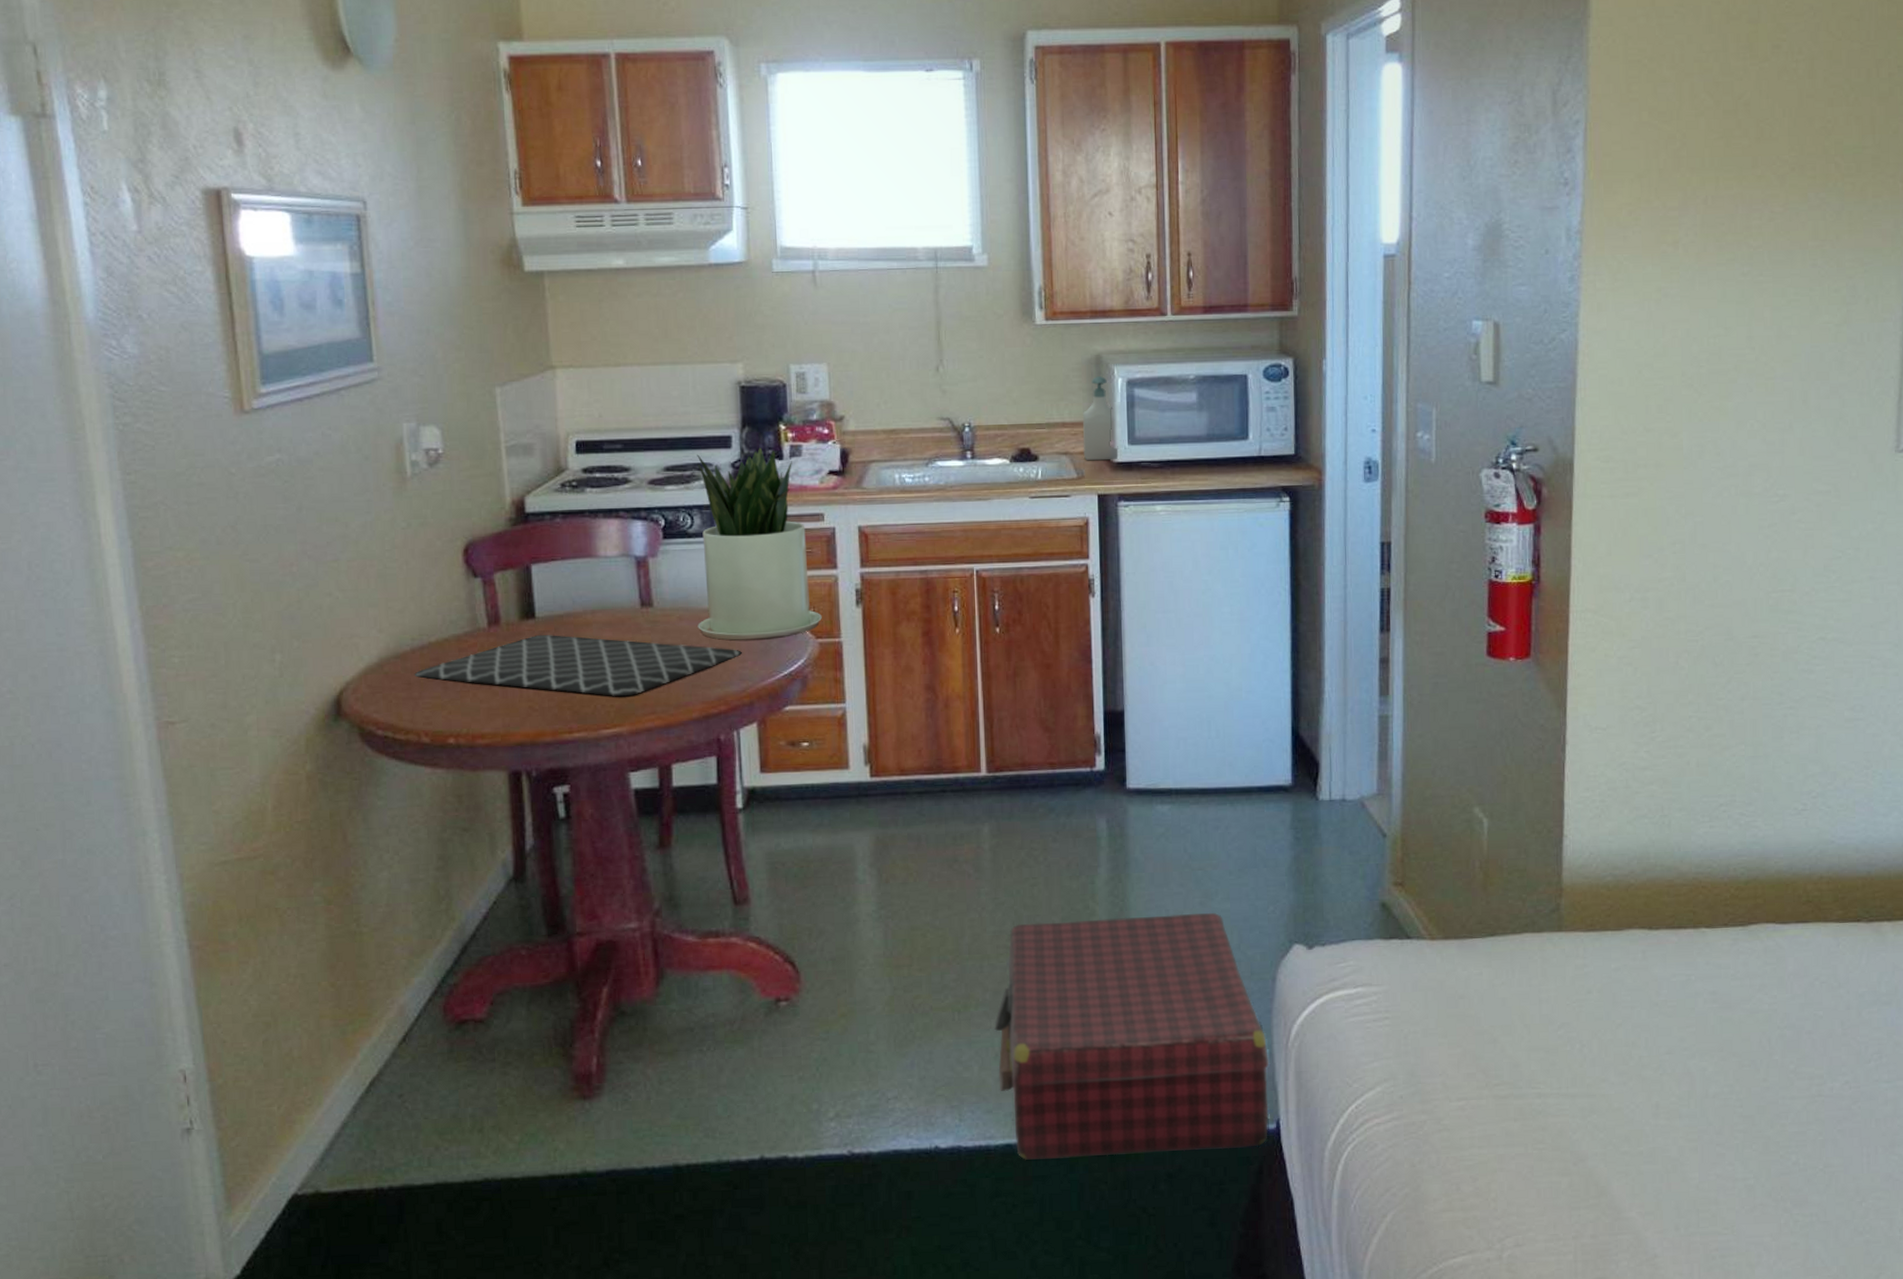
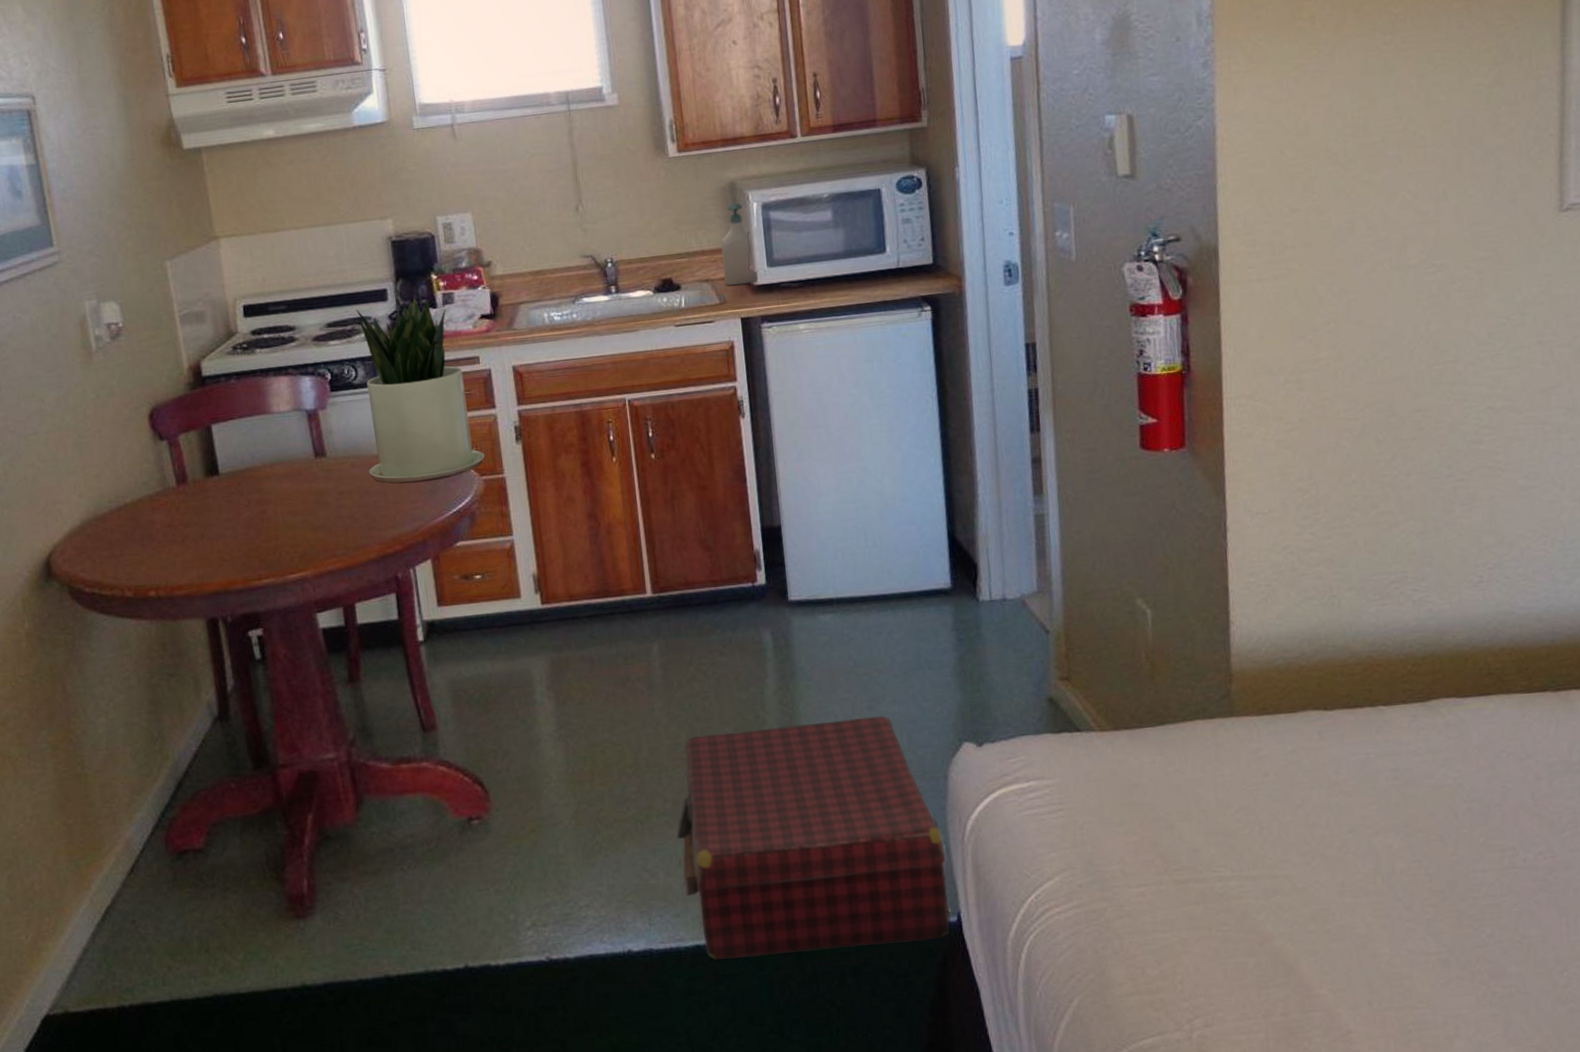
placemat: present [414,634,742,697] -> none [114,489,412,544]

